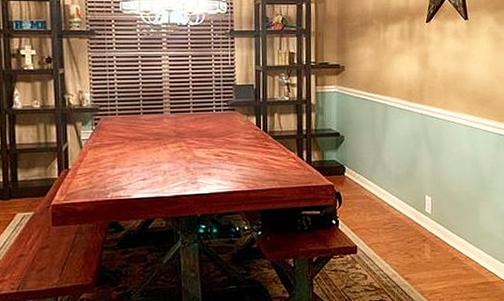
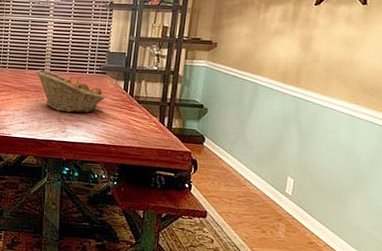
fruit basket: none [153,113,237,160] -> present [35,70,105,113]

